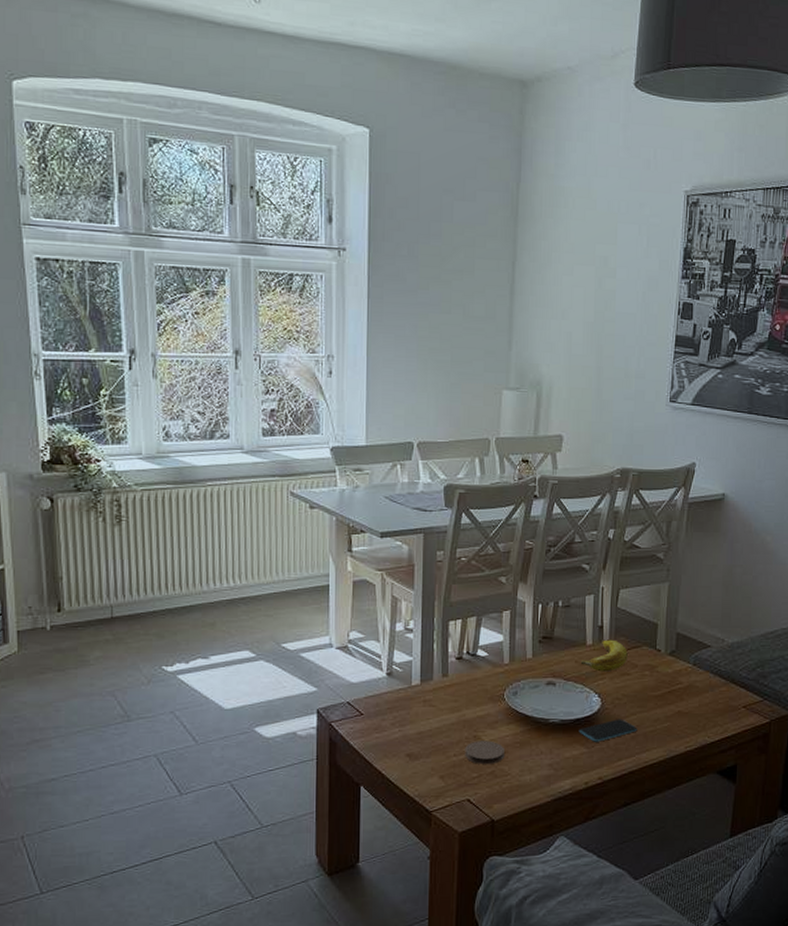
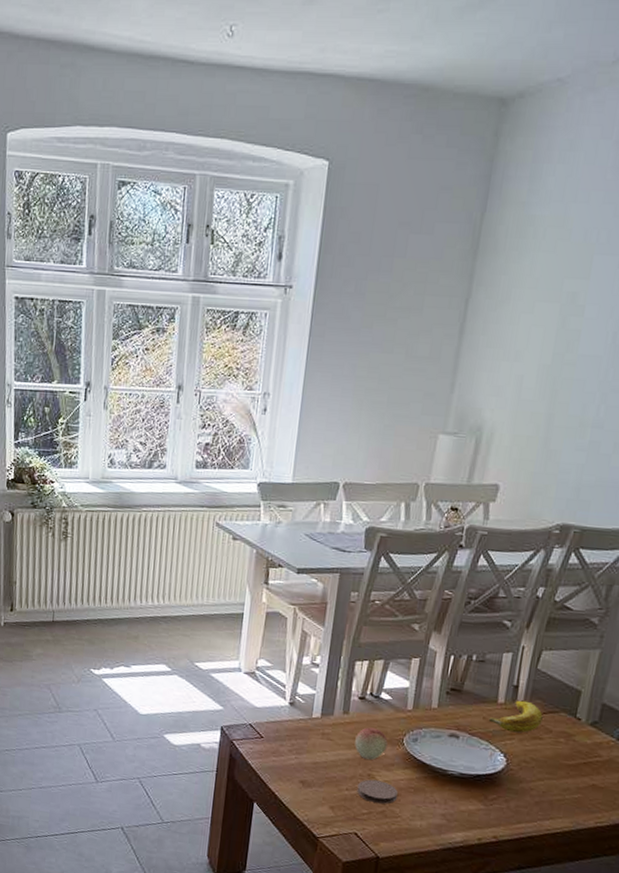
fruit: none [457,687,489,720] -> present [354,727,388,760]
smartphone: present [579,719,638,742] -> none [478,781,543,802]

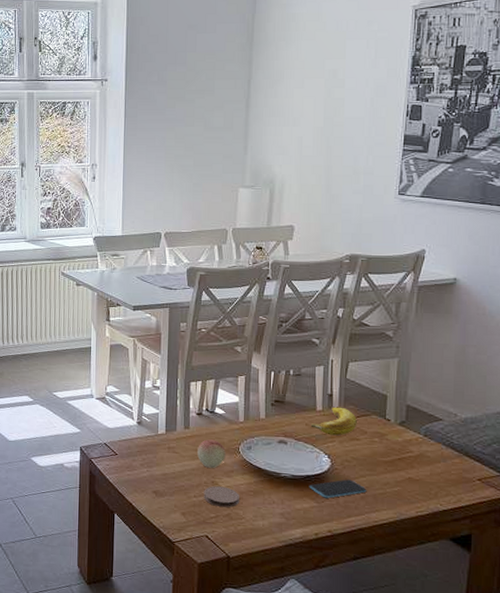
smartphone: none [478,781,543,802] -> present [309,479,367,498]

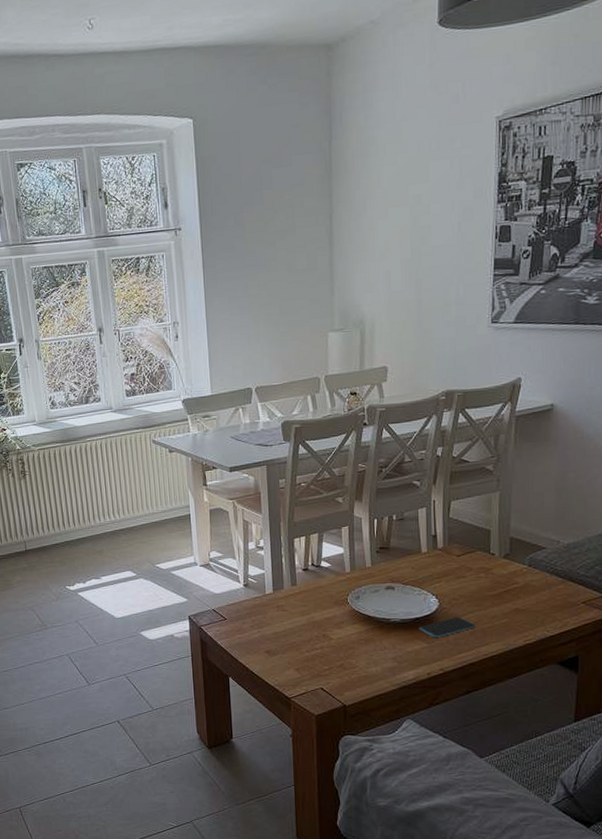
fruit: present [197,439,226,468] -> none [306,593,335,622]
coaster: present [204,486,239,507] -> none [316,638,351,658]
banana: present [310,406,357,436] -> none [416,546,462,576]

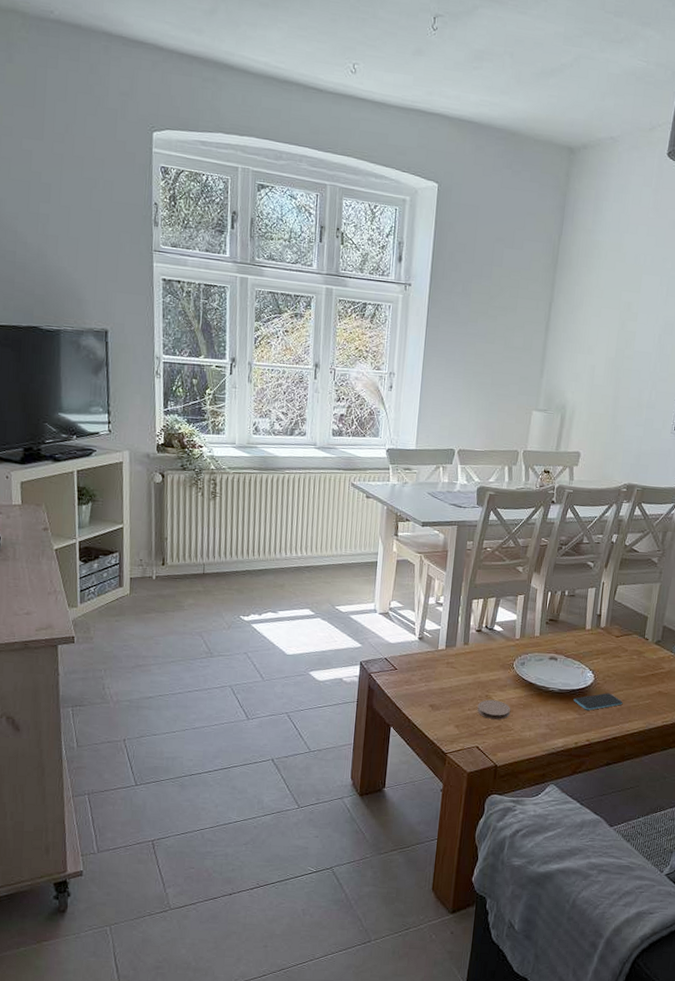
coaster: none [316,638,351,658] -> present [477,699,510,720]

